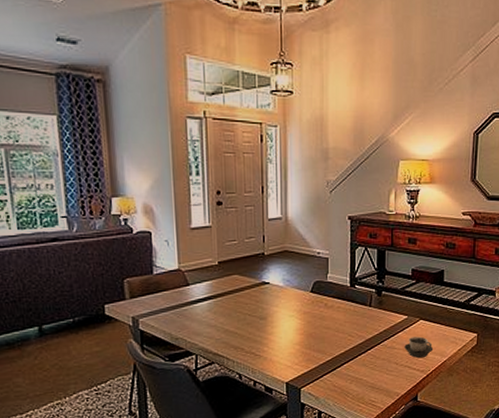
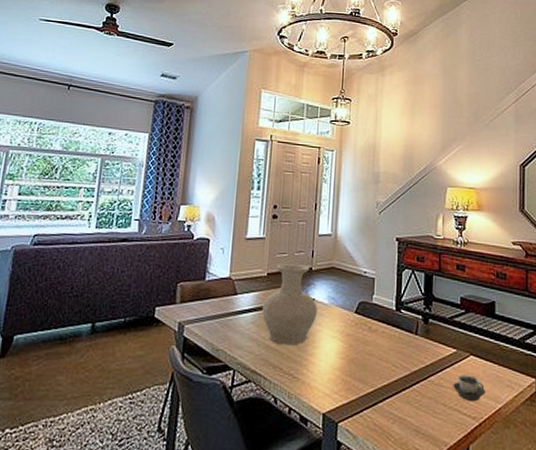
vase: none [217,250,273,328] -> present [262,263,317,346]

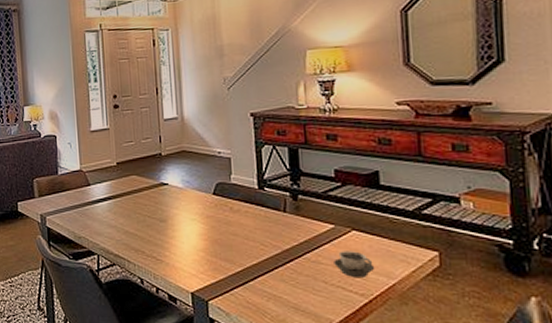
vase: present [262,263,317,346] -> none [116,150,173,230]

